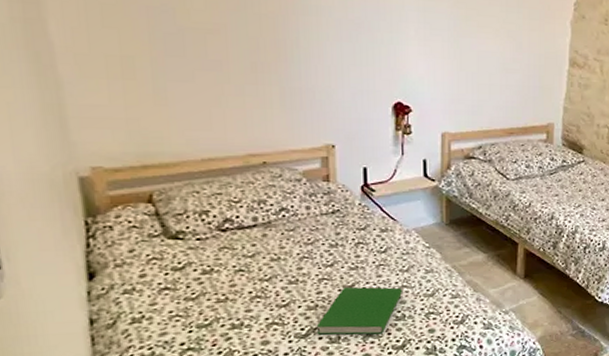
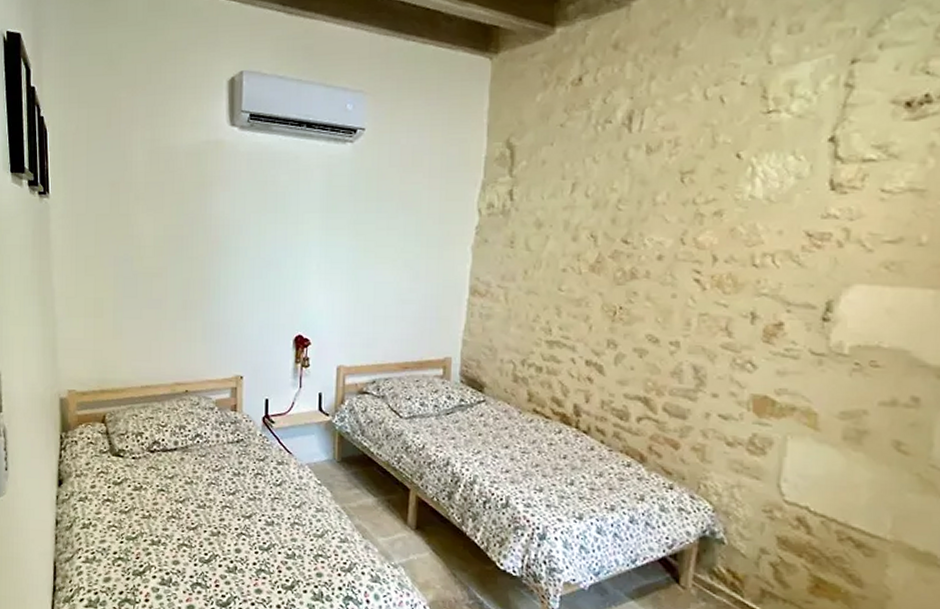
hardcover book: present [316,286,402,335] -> none [217,516,294,570]

